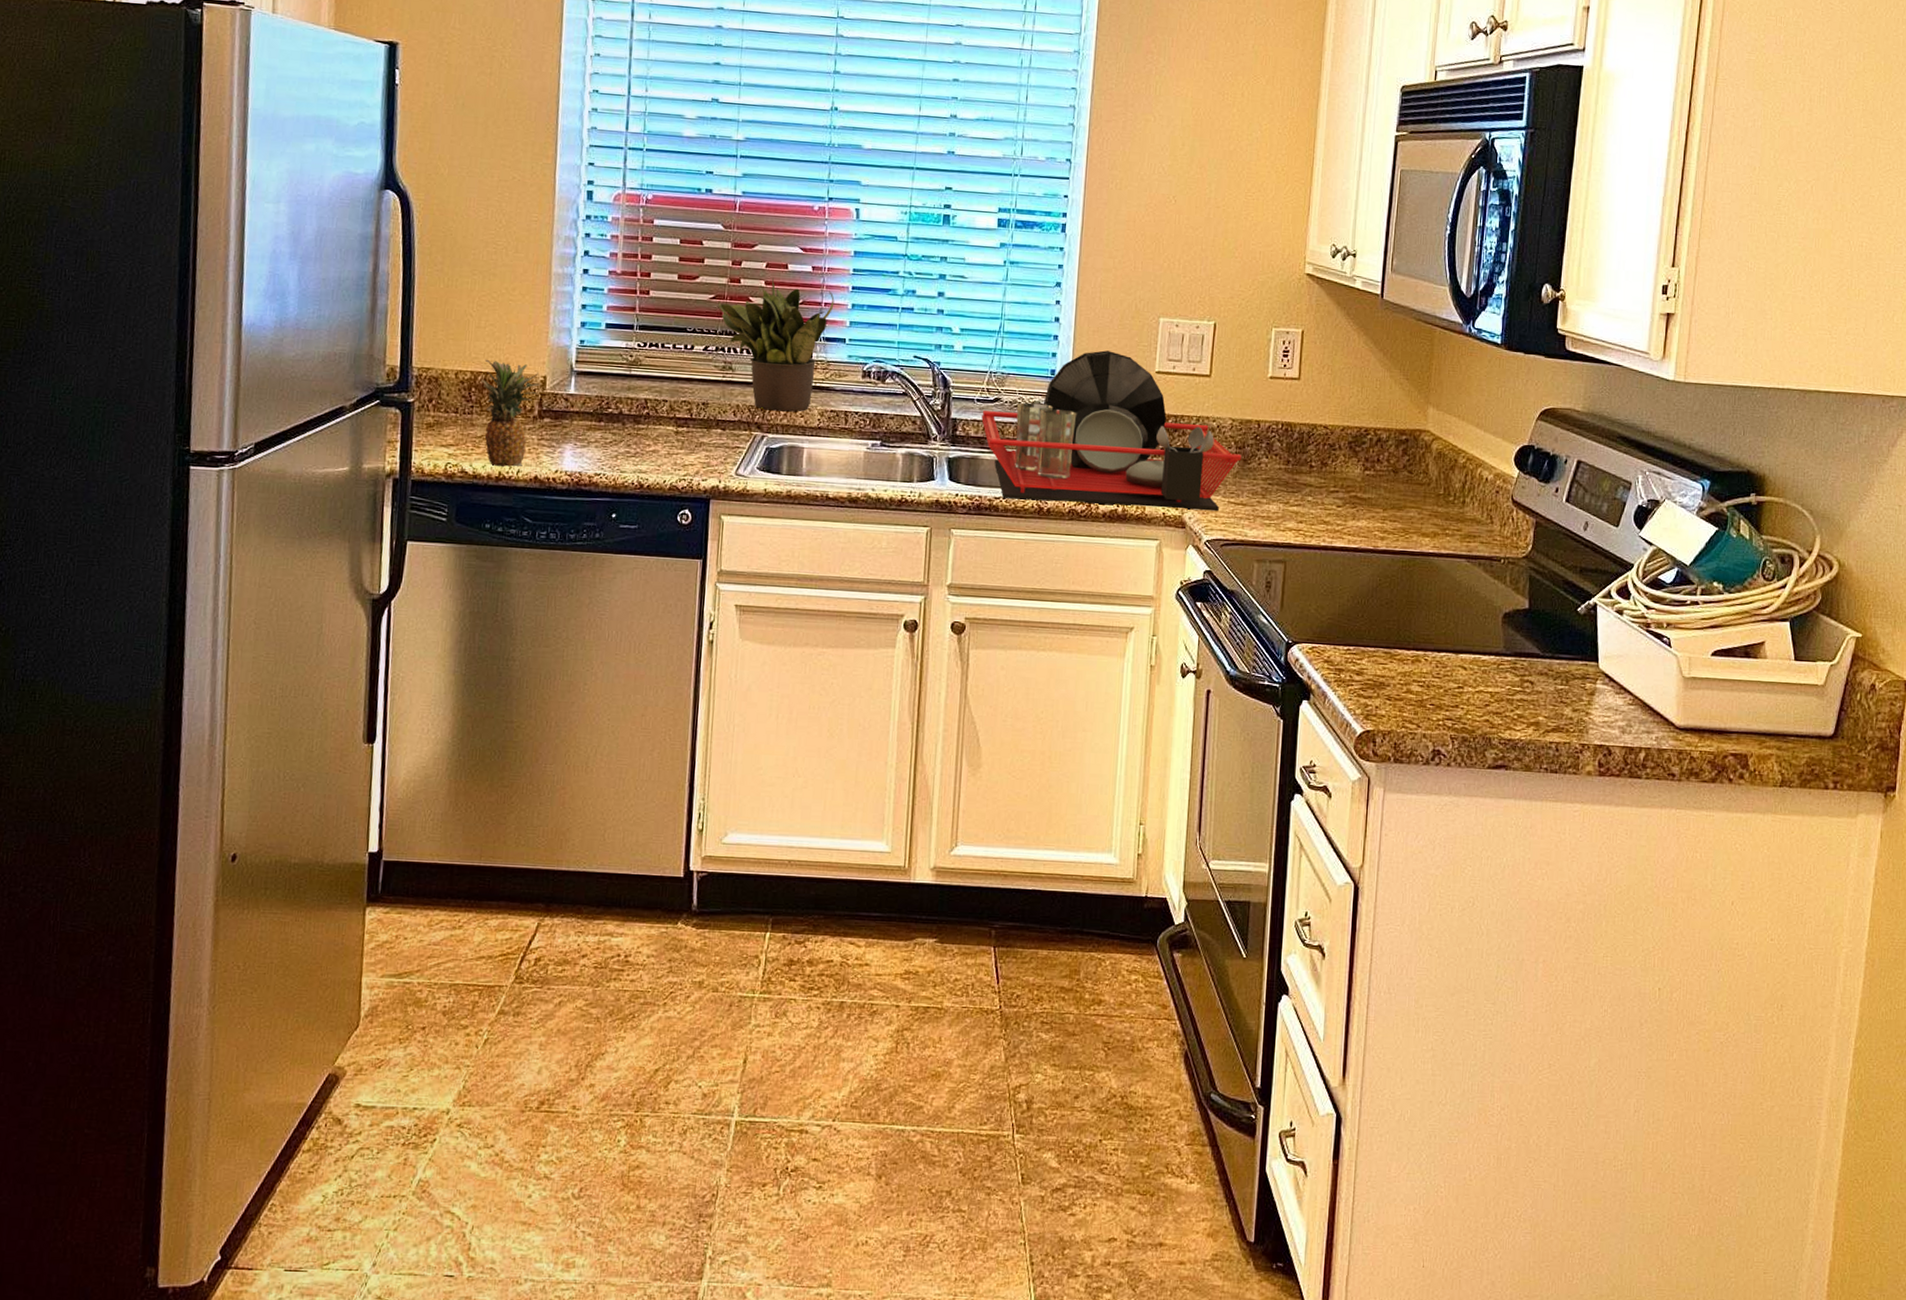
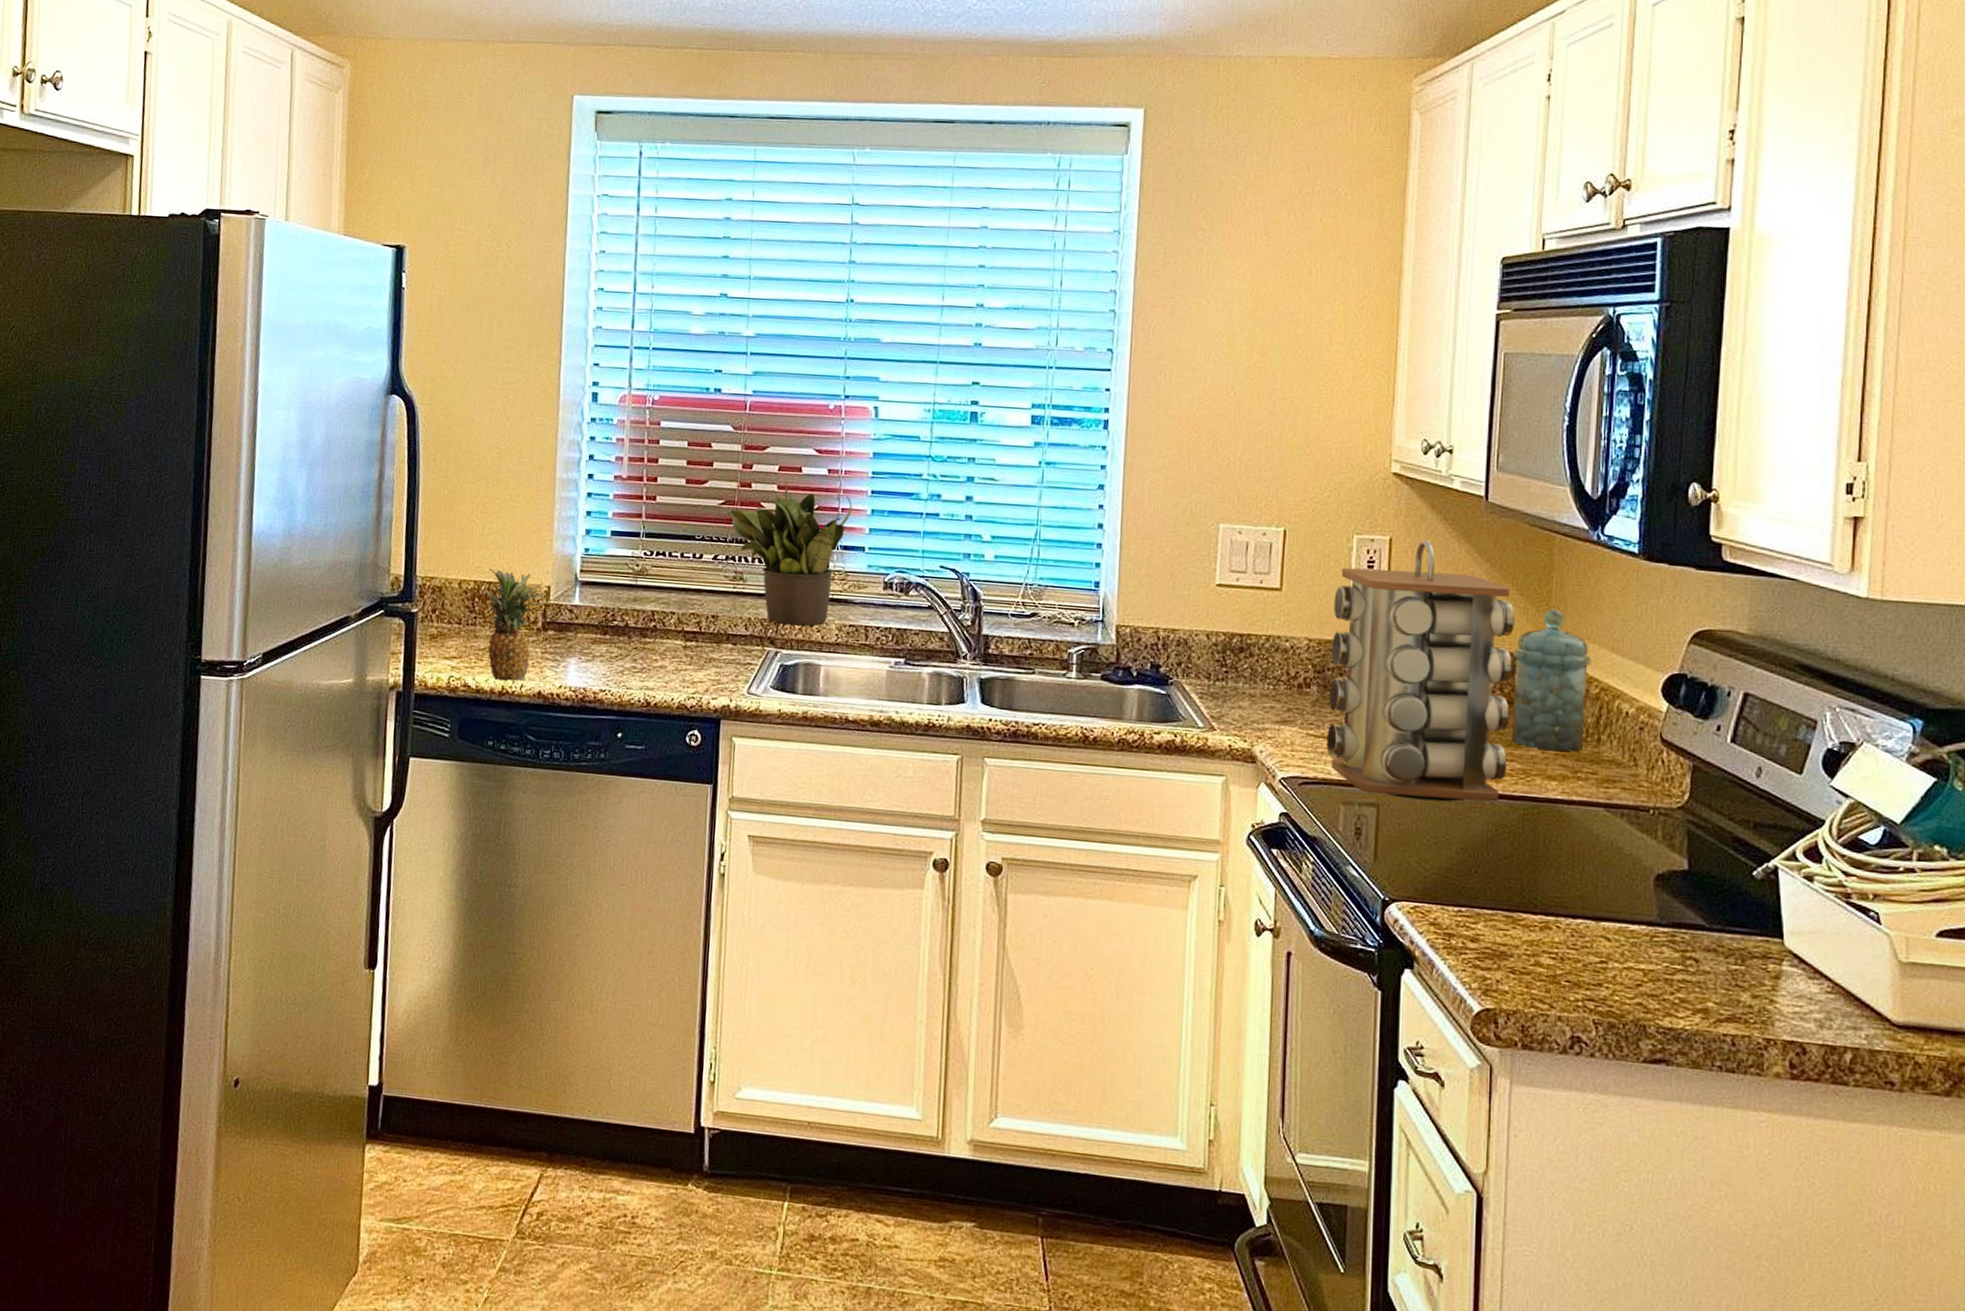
dish rack: present [981,350,1242,512] -> none [1017,560,1321,745]
spice rack: none [1244,332,1401,557] -> present [1326,539,1515,802]
canister: none [1395,391,1461,512] -> present [1512,609,1591,752]

